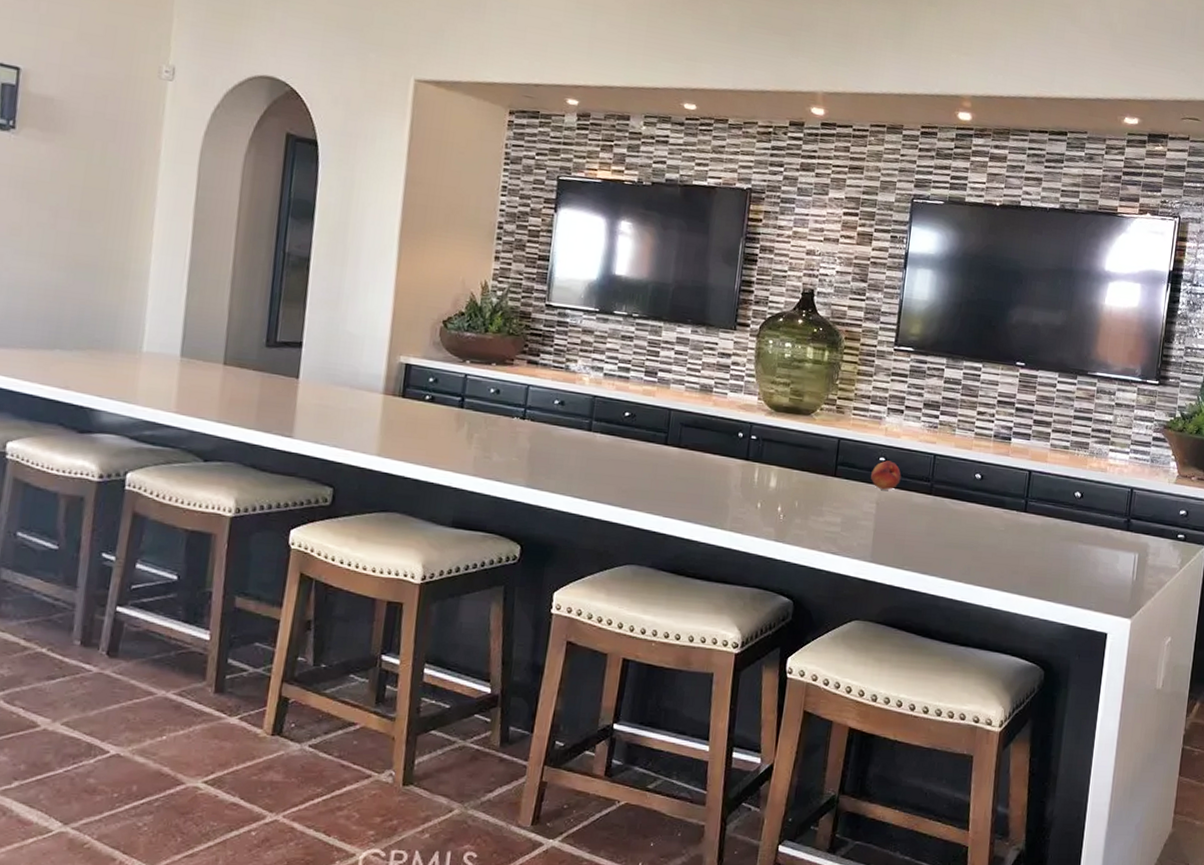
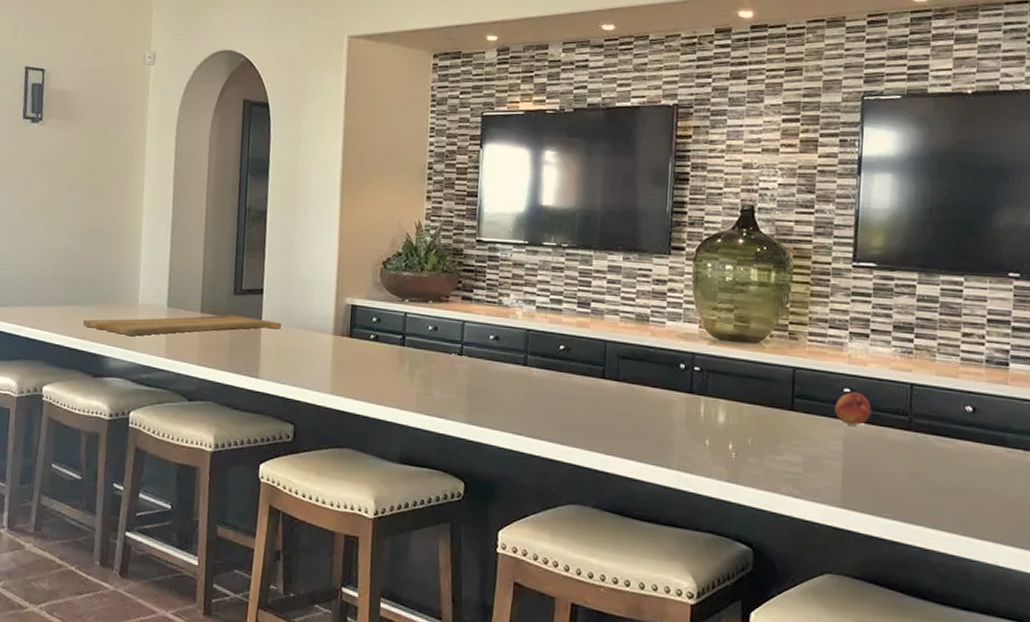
cutting board: none [66,366,323,388] -> present [83,314,282,337]

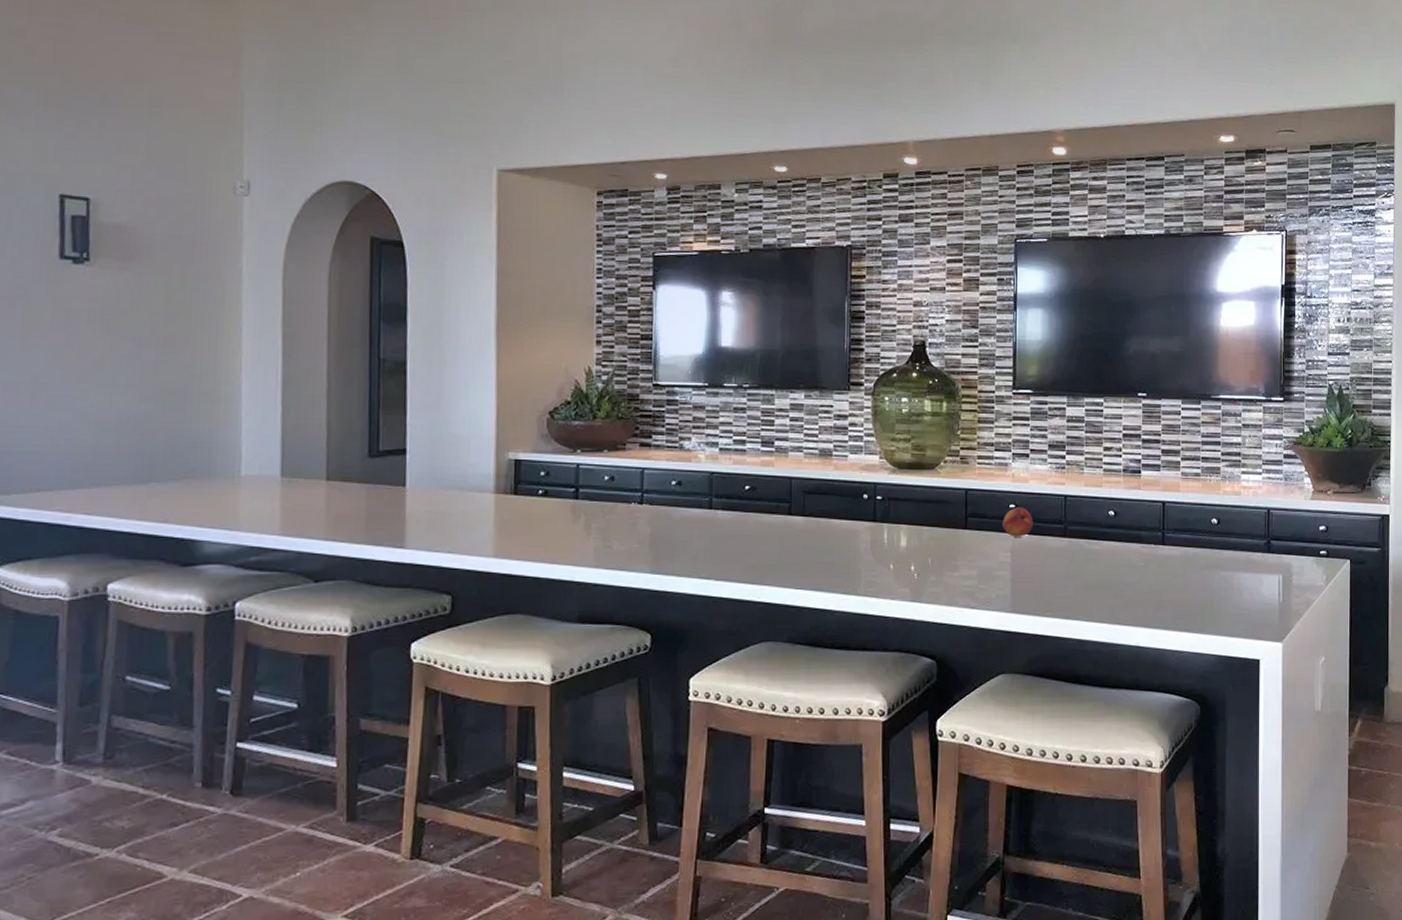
cutting board: present [83,314,282,337] -> none [163,480,431,515]

